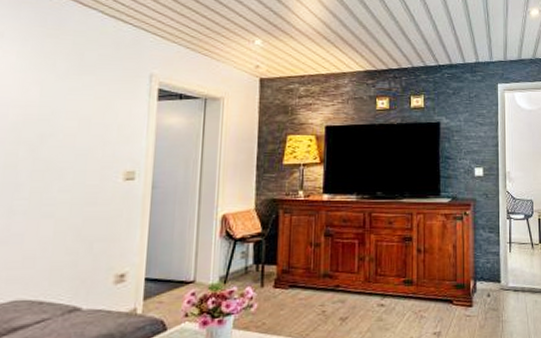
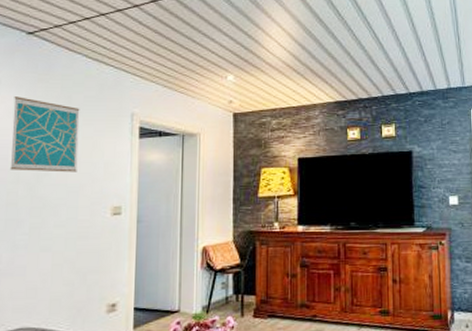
wall art: none [9,51,93,134] -> present [9,97,80,172]

